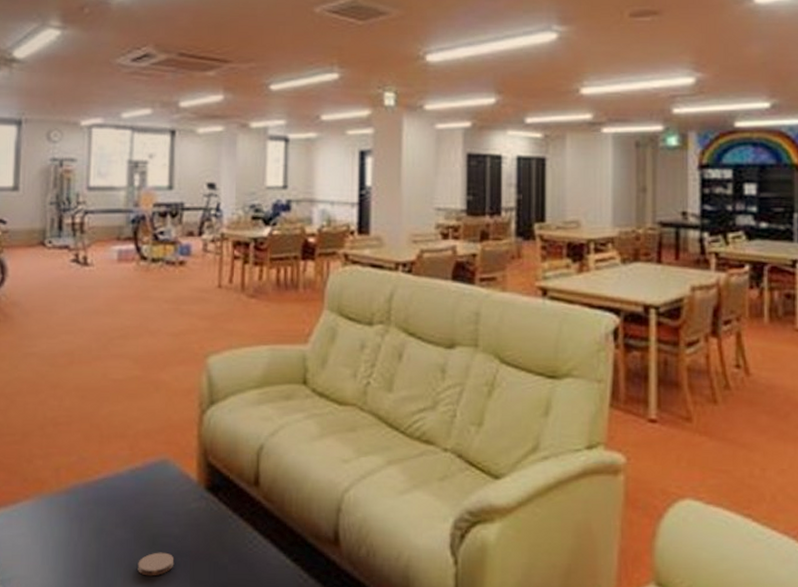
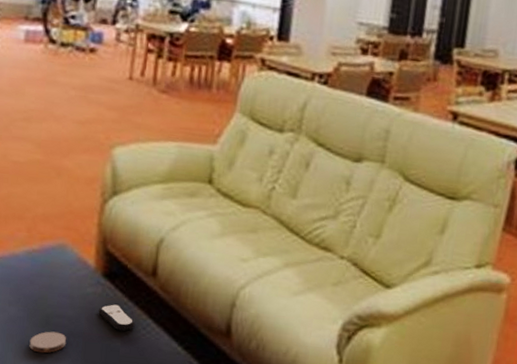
remote control: none [204,518,242,547] -> present [98,304,136,331]

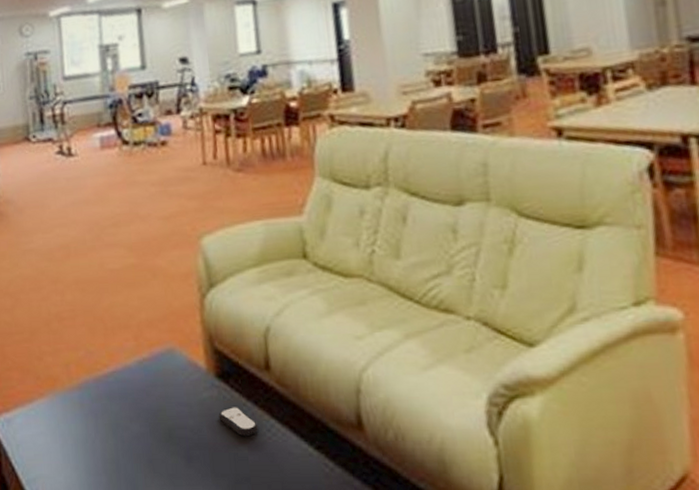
coaster: present [29,331,67,353] -> none [156,445,193,471]

